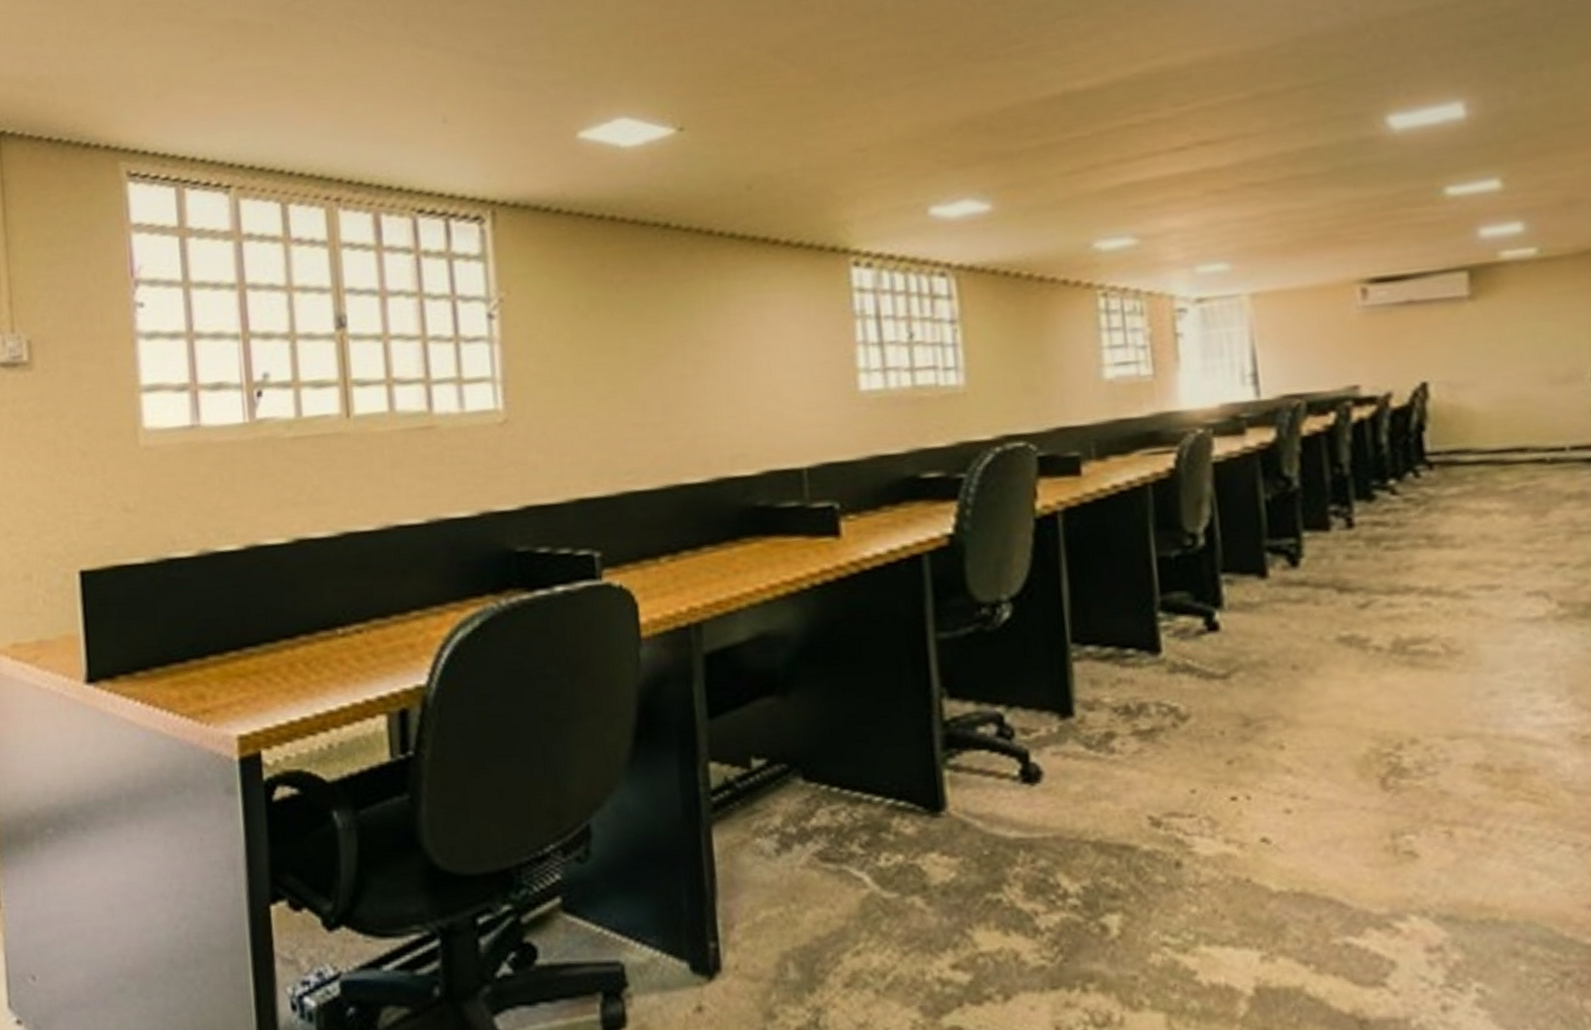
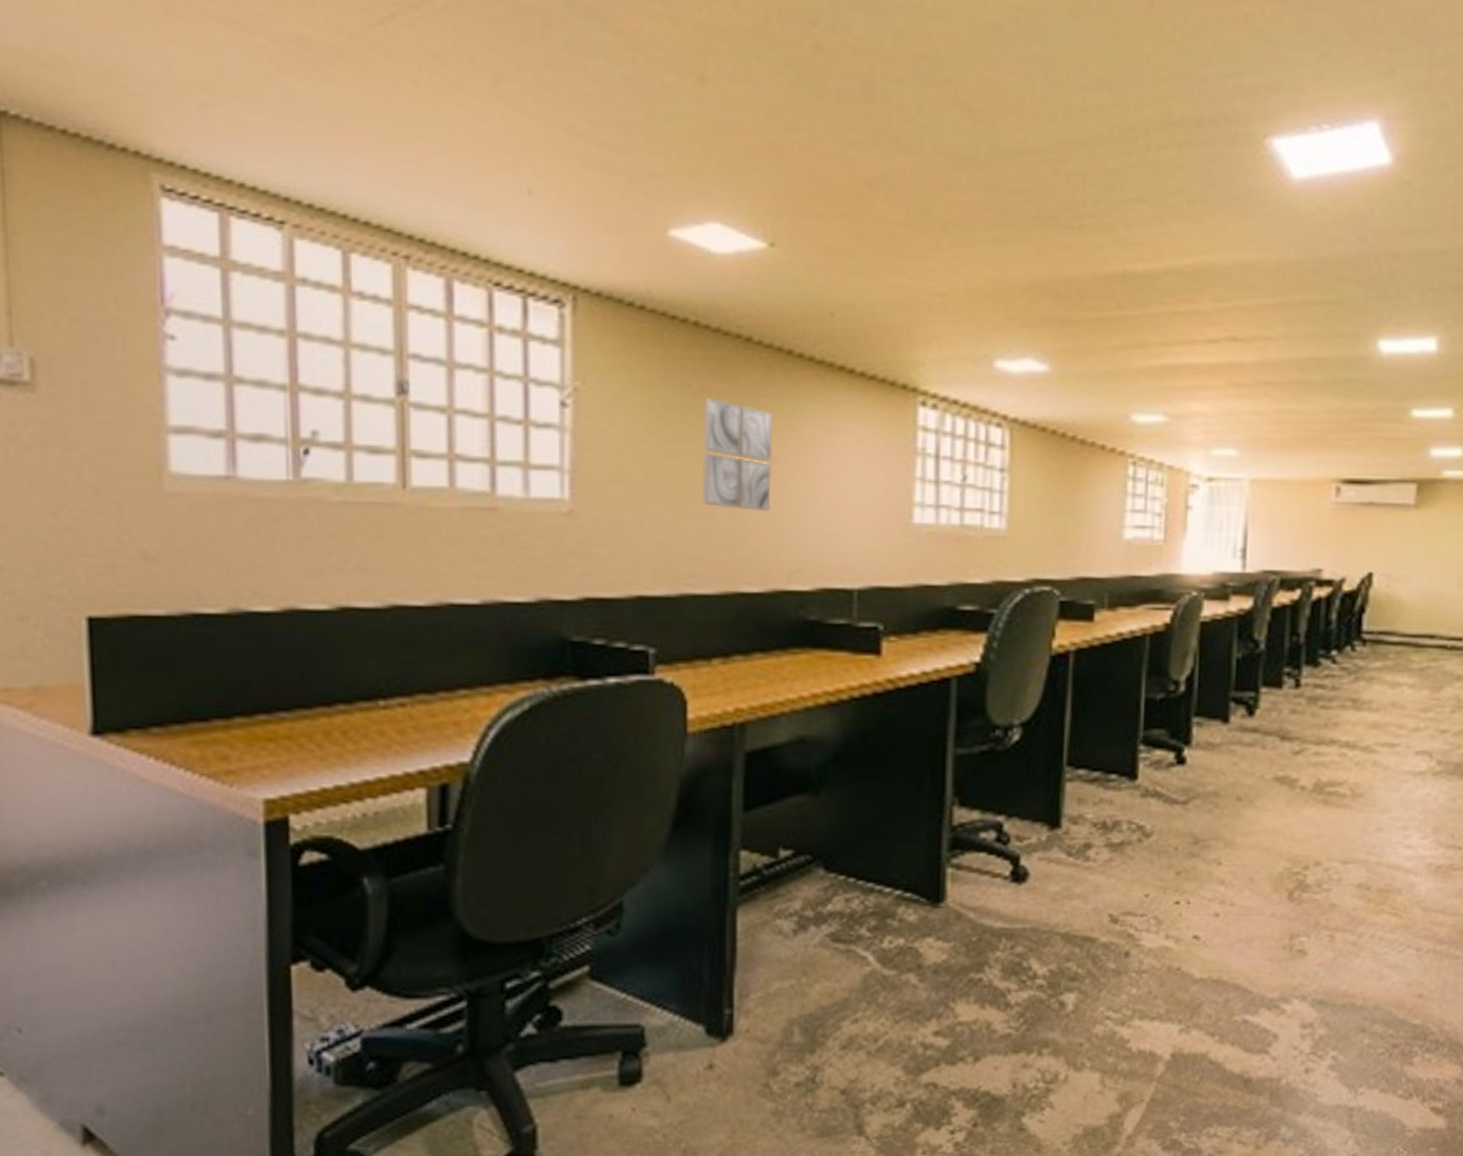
wall art: none [627,289,706,399] -> present [702,398,773,512]

